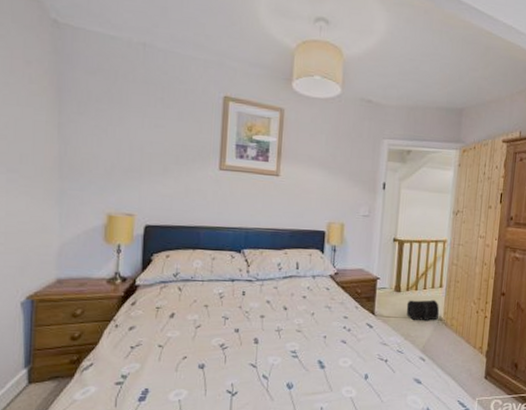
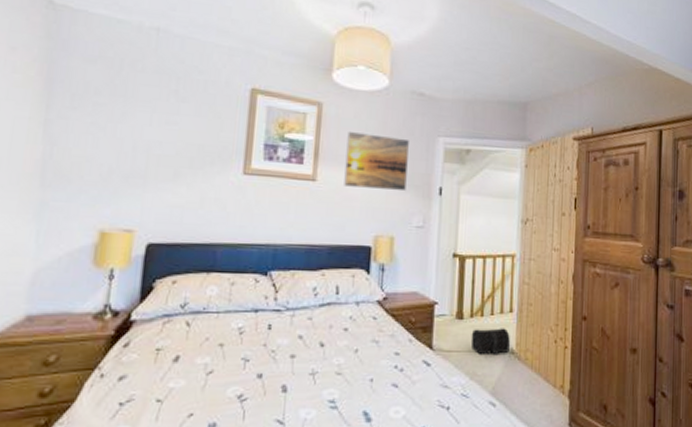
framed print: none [302,133,358,186] -> present [344,130,409,192]

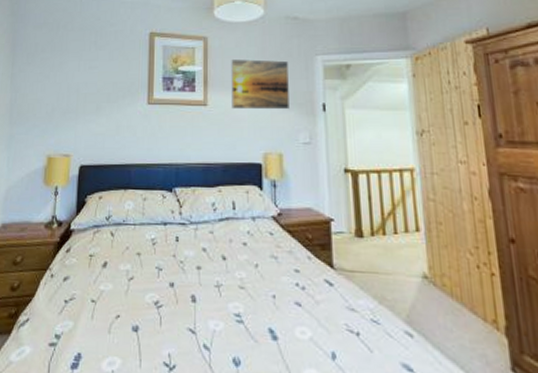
treasure chest: present [471,328,510,356] -> none [374,248,422,279]

